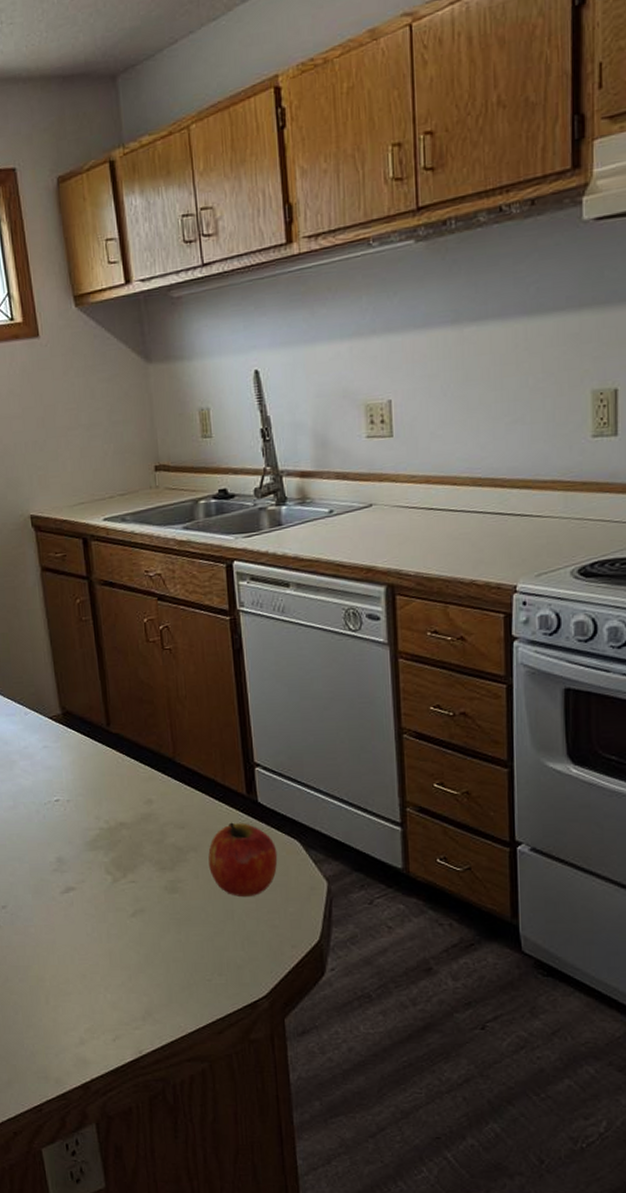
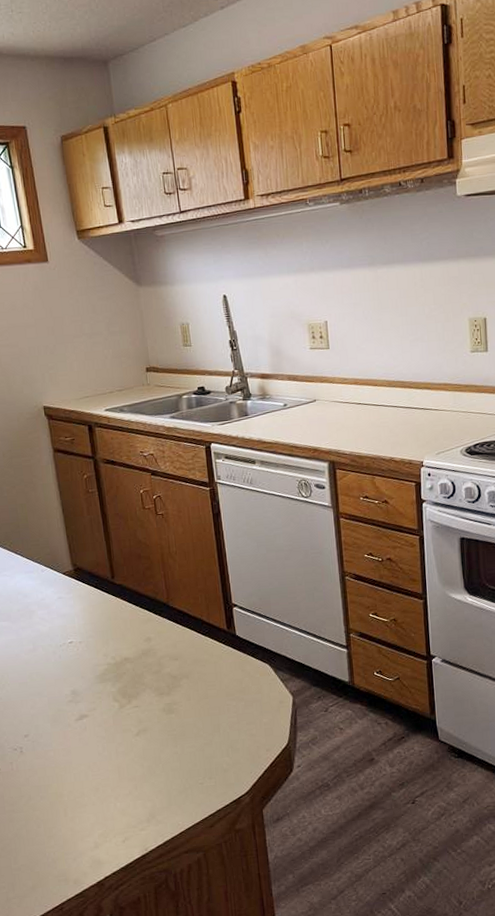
apple: present [208,822,278,898] -> none [198,652,253,713]

